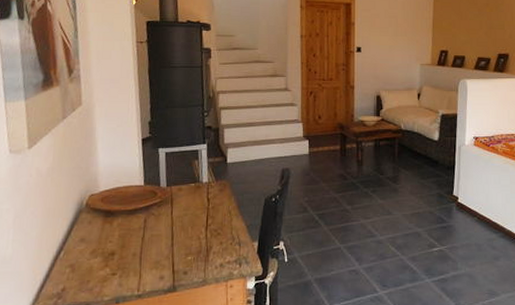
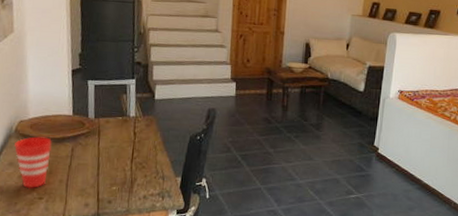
cup: none [85,210,124,265] -> present [14,136,52,189]

